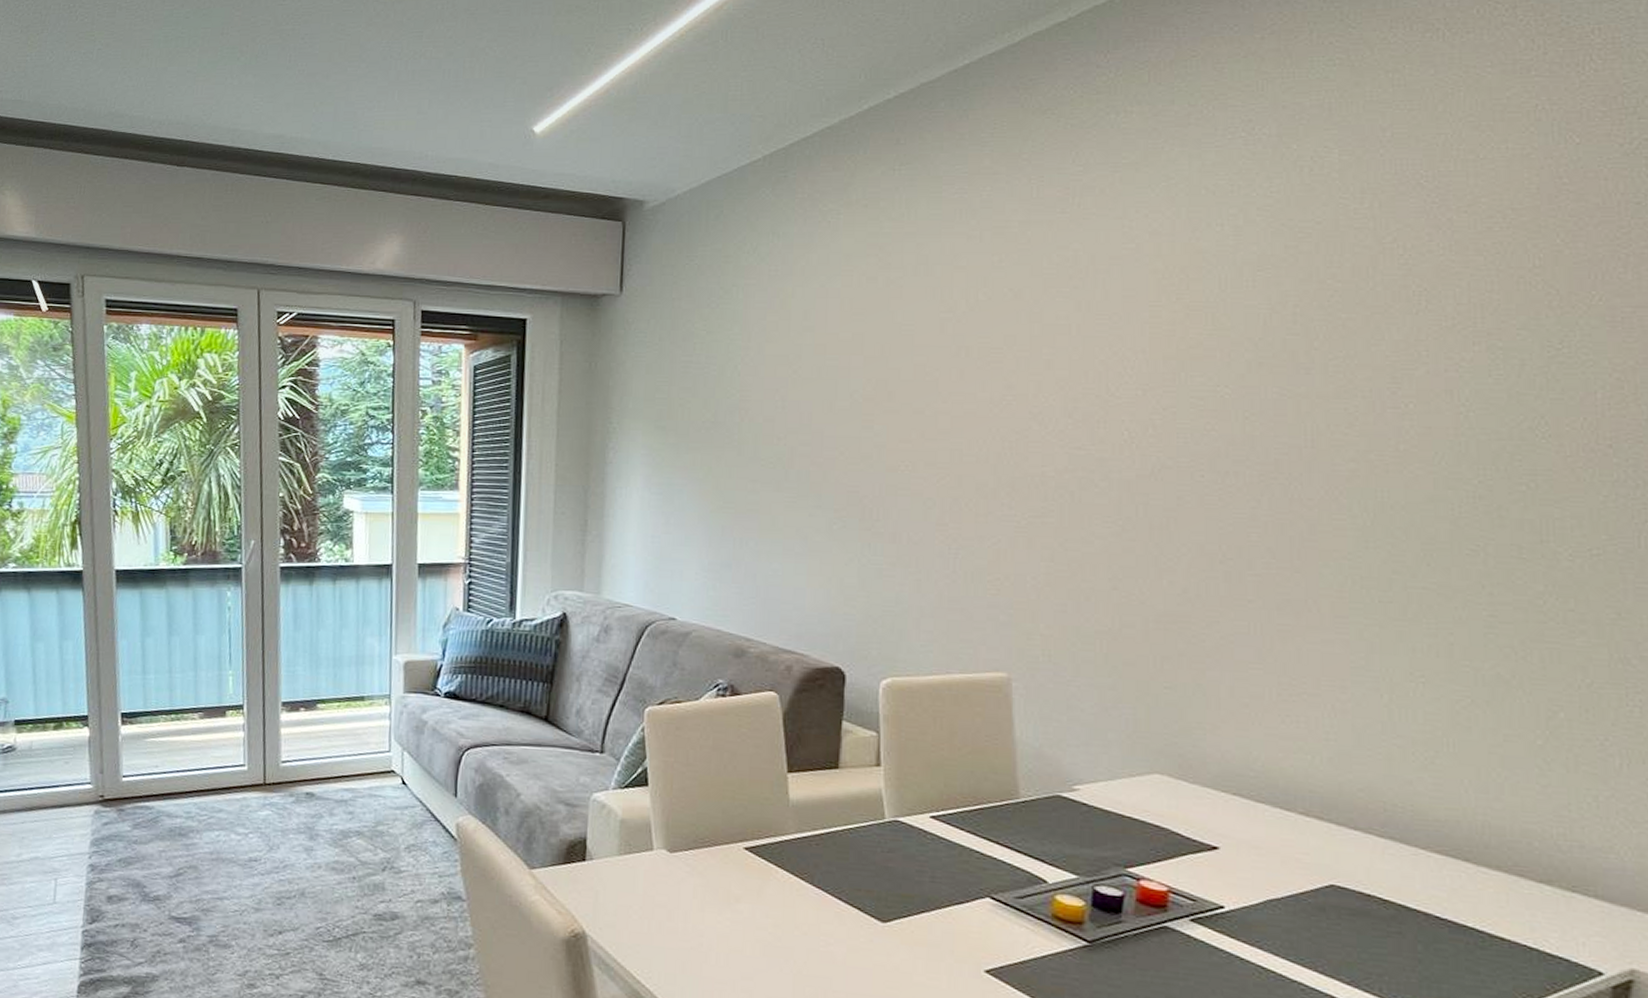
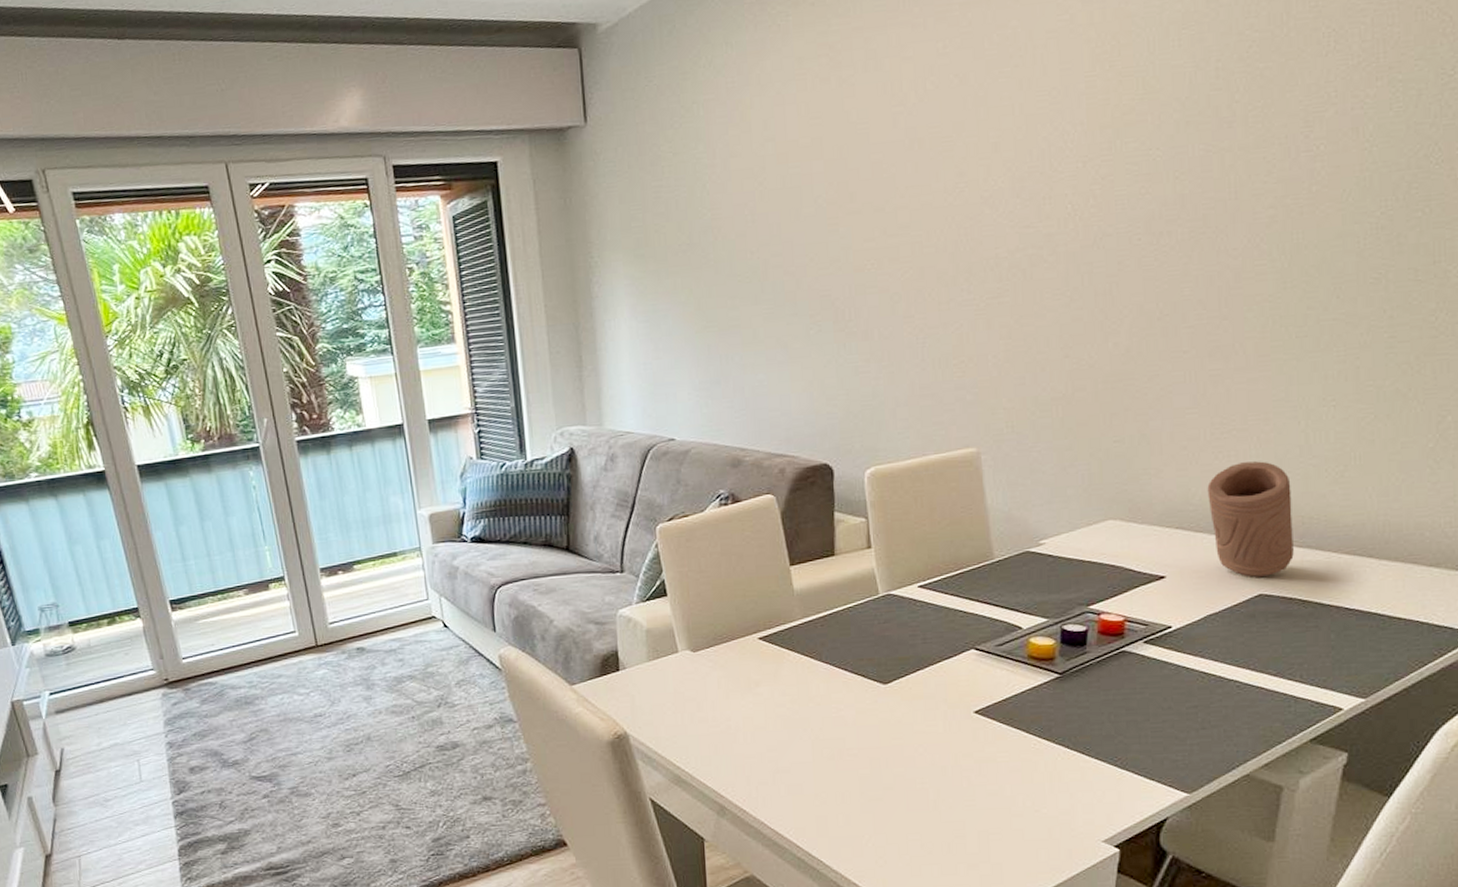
vase: none [1271,731,1373,865] -> present [1207,461,1294,577]

